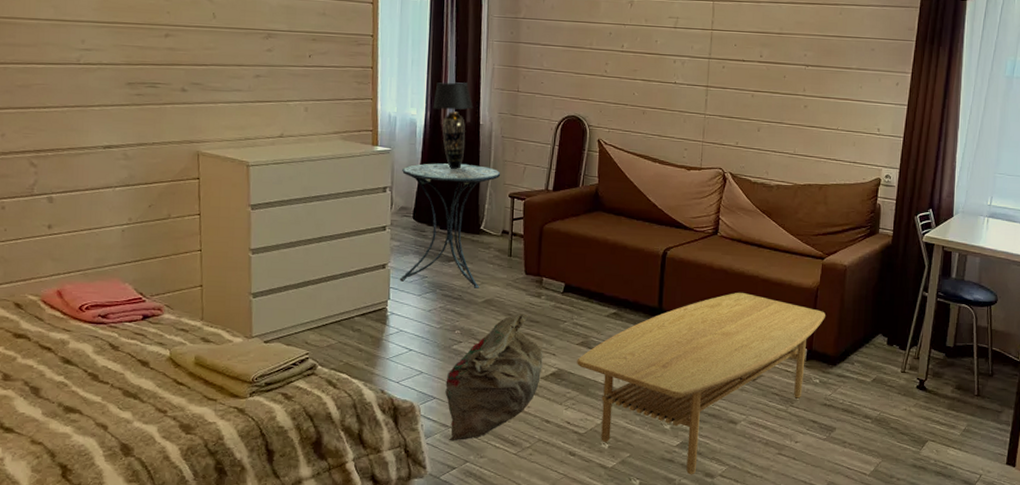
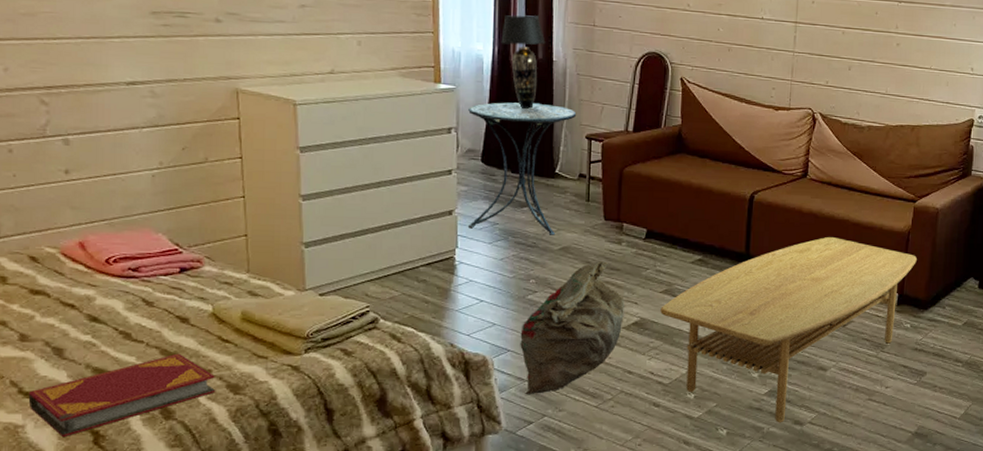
hardback book: none [7,394,170,471] -> present [28,353,216,438]

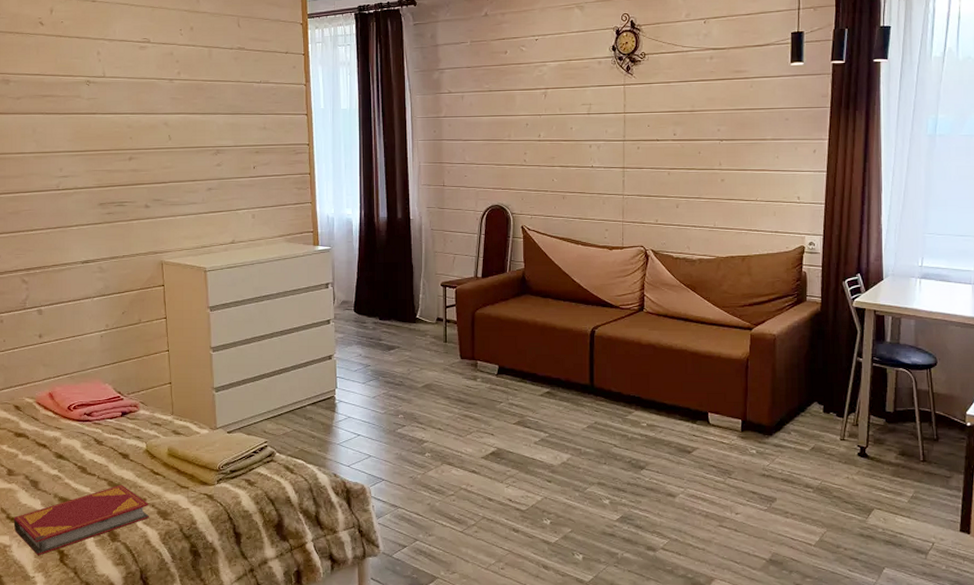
side table: present [468,102,577,235] -> none [342,257,432,374]
table lamp: present [501,15,546,109] -> none [366,181,404,263]
bag: present [520,261,625,395] -> none [393,396,482,521]
coffee table: present [660,237,917,423] -> none [515,367,757,549]

